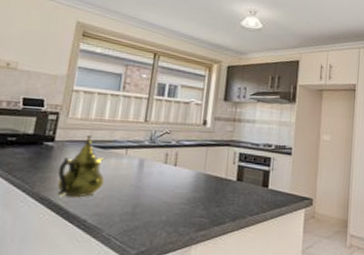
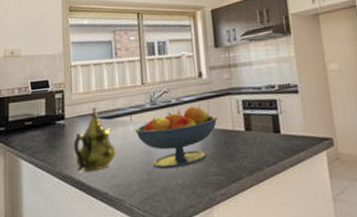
fruit bowl: none [128,150,213,206] -> present [135,105,218,169]

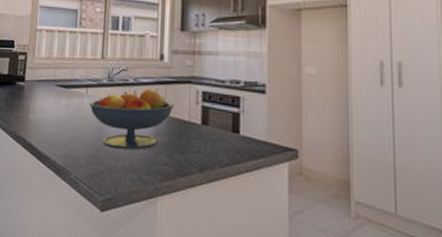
teapot: present [73,107,116,172] -> none [29,74,69,138]

